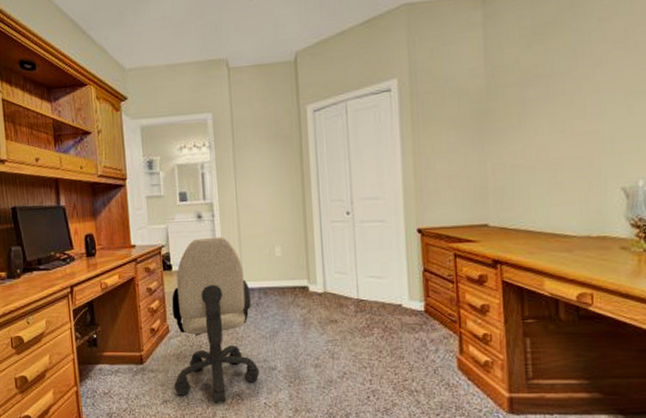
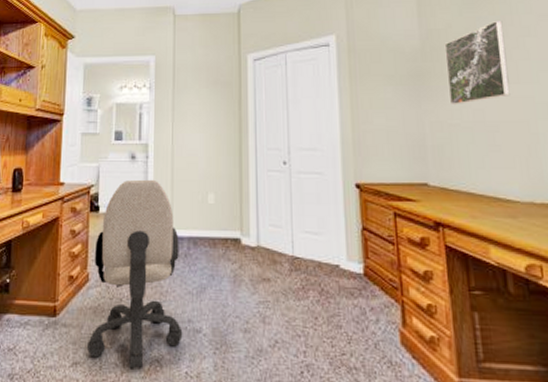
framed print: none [510,51,575,145] -> present [444,20,510,104]

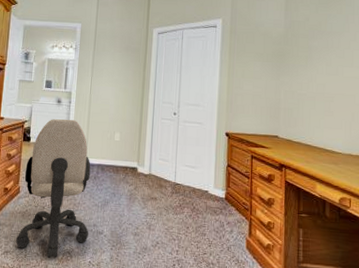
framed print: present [444,20,510,104] -> none [301,18,346,79]

